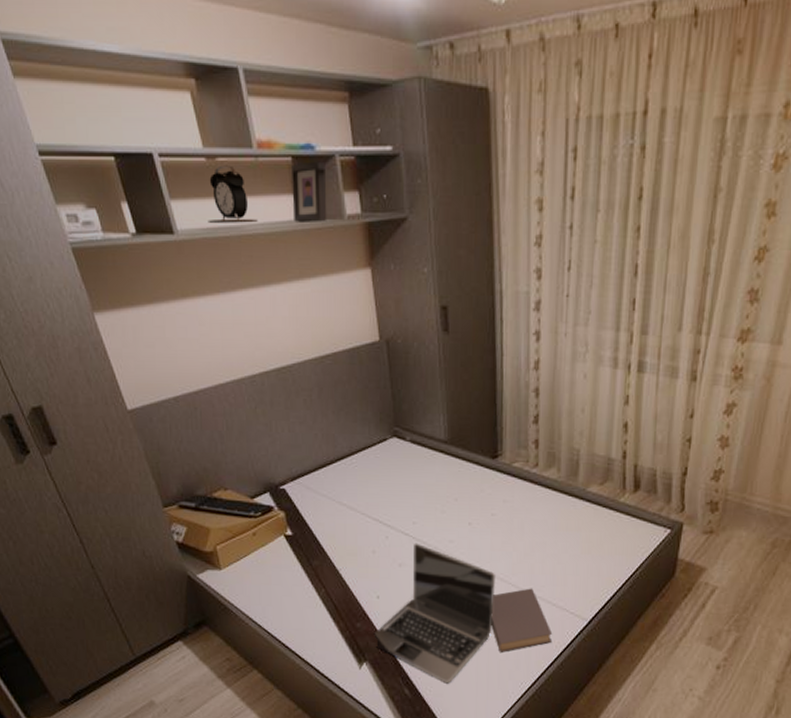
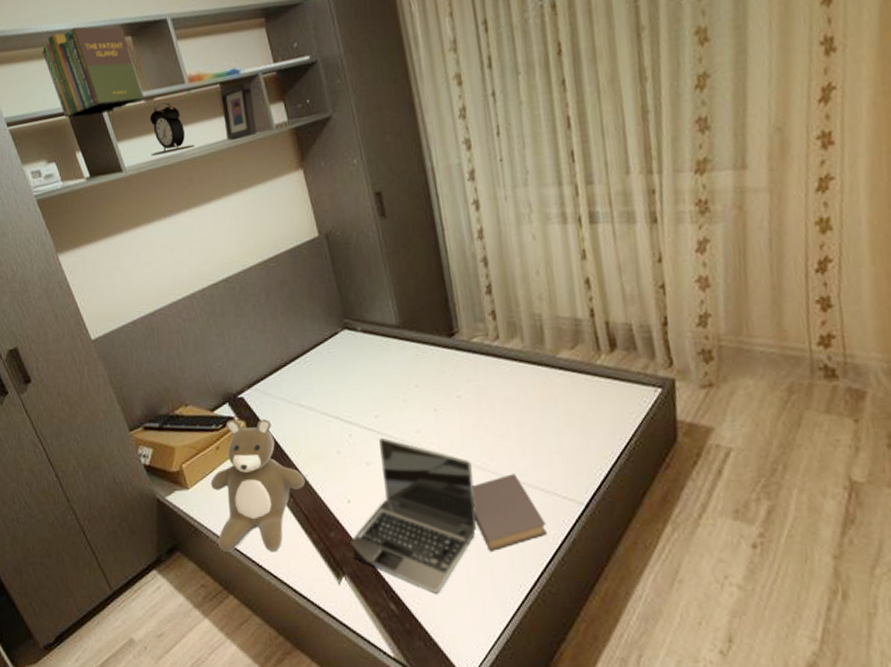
books: none [86,53,206,163] -> present [42,27,145,118]
teddy bear: none [244,509,338,635] -> present [210,419,305,552]

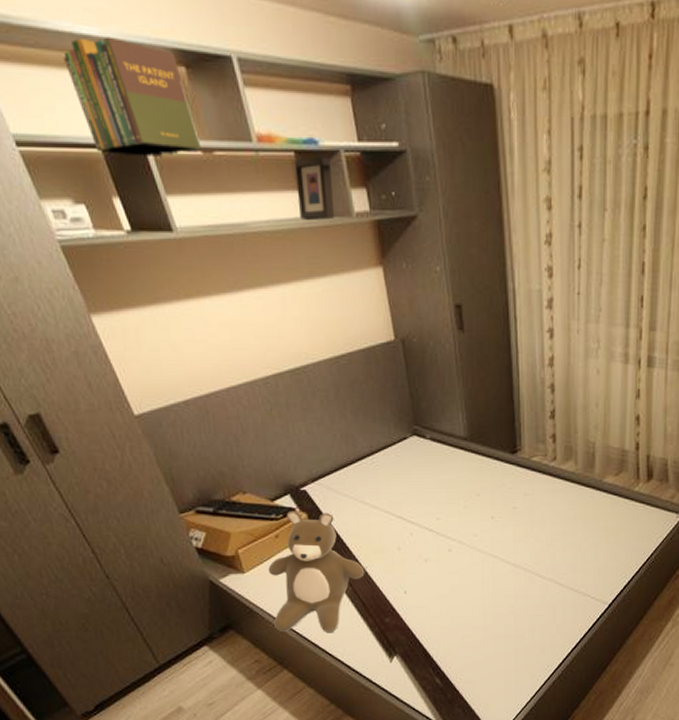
alarm clock: present [149,102,195,156] -> none [207,159,262,220]
laptop: present [349,437,477,594] -> none [403,538,519,671]
book: present [472,473,548,551] -> none [516,576,576,638]

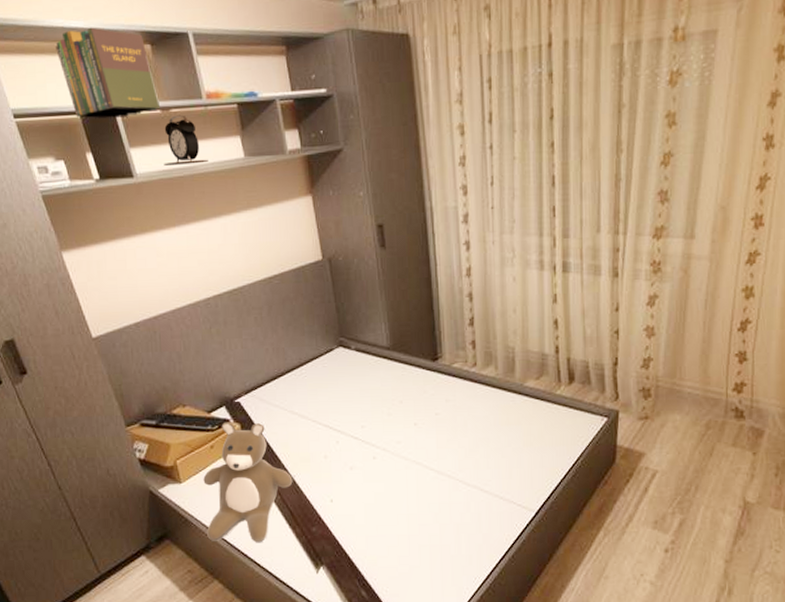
alarm clock: none [207,159,262,220] -> present [163,115,208,166]
picture frame: present [295,156,335,221] -> none [237,106,271,161]

